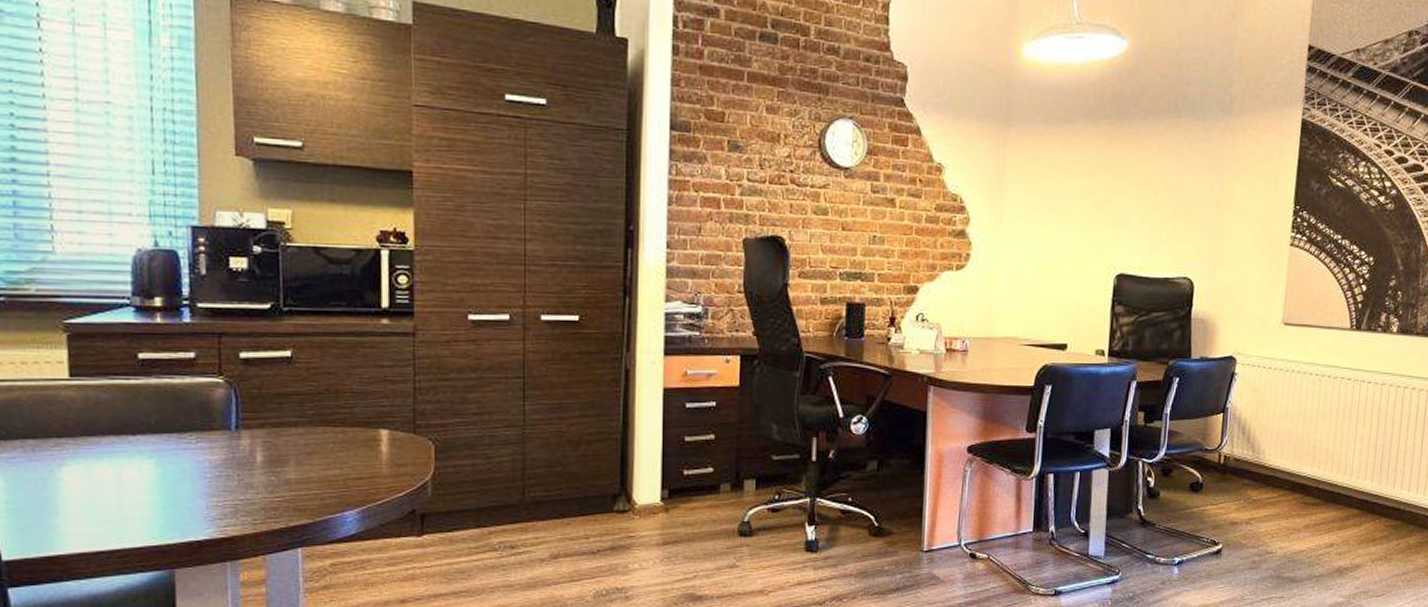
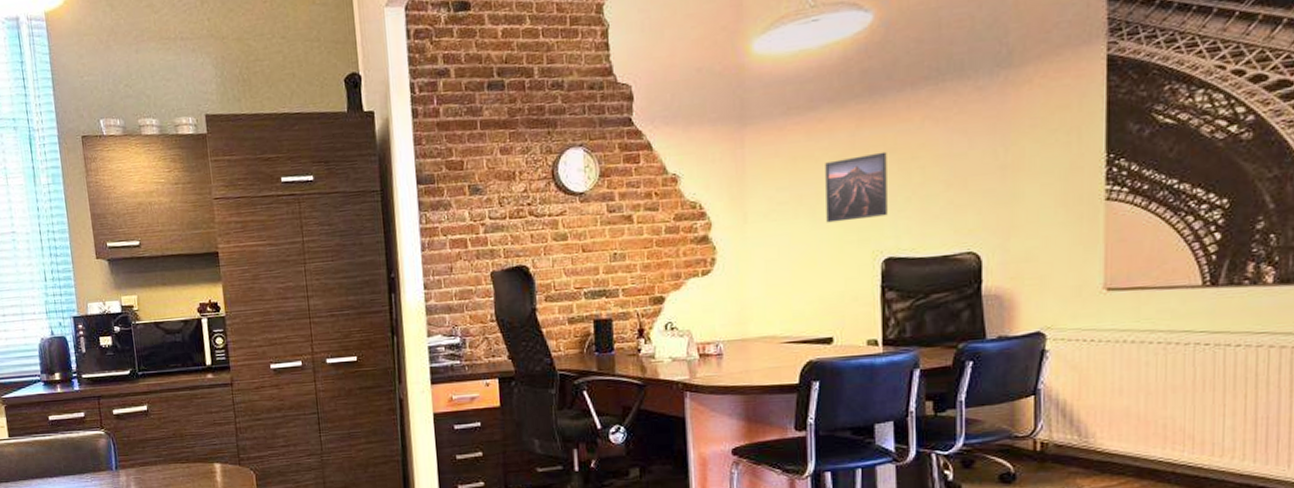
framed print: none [1072,173,1128,234] -> present [825,151,888,223]

